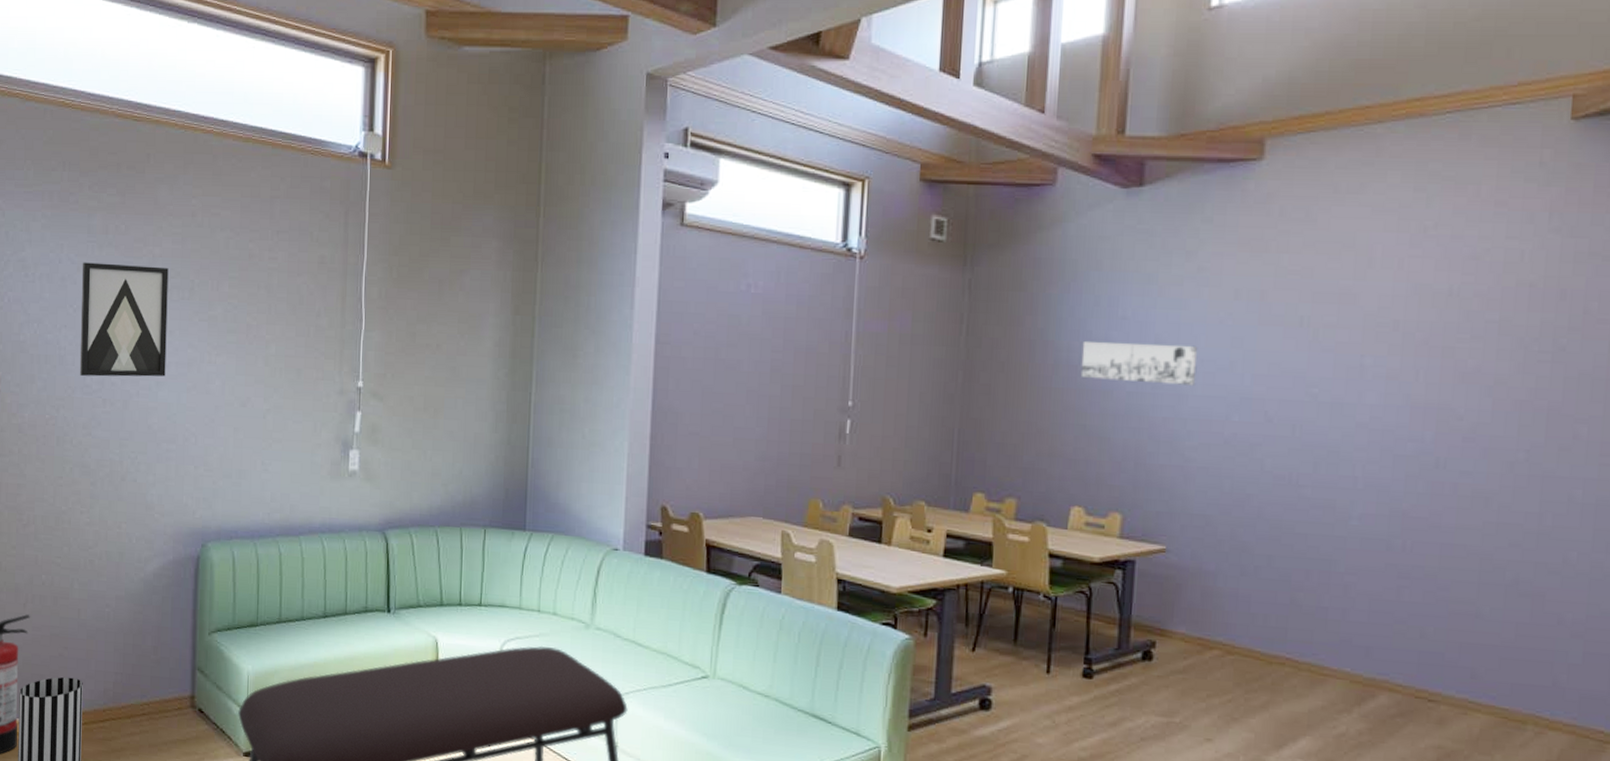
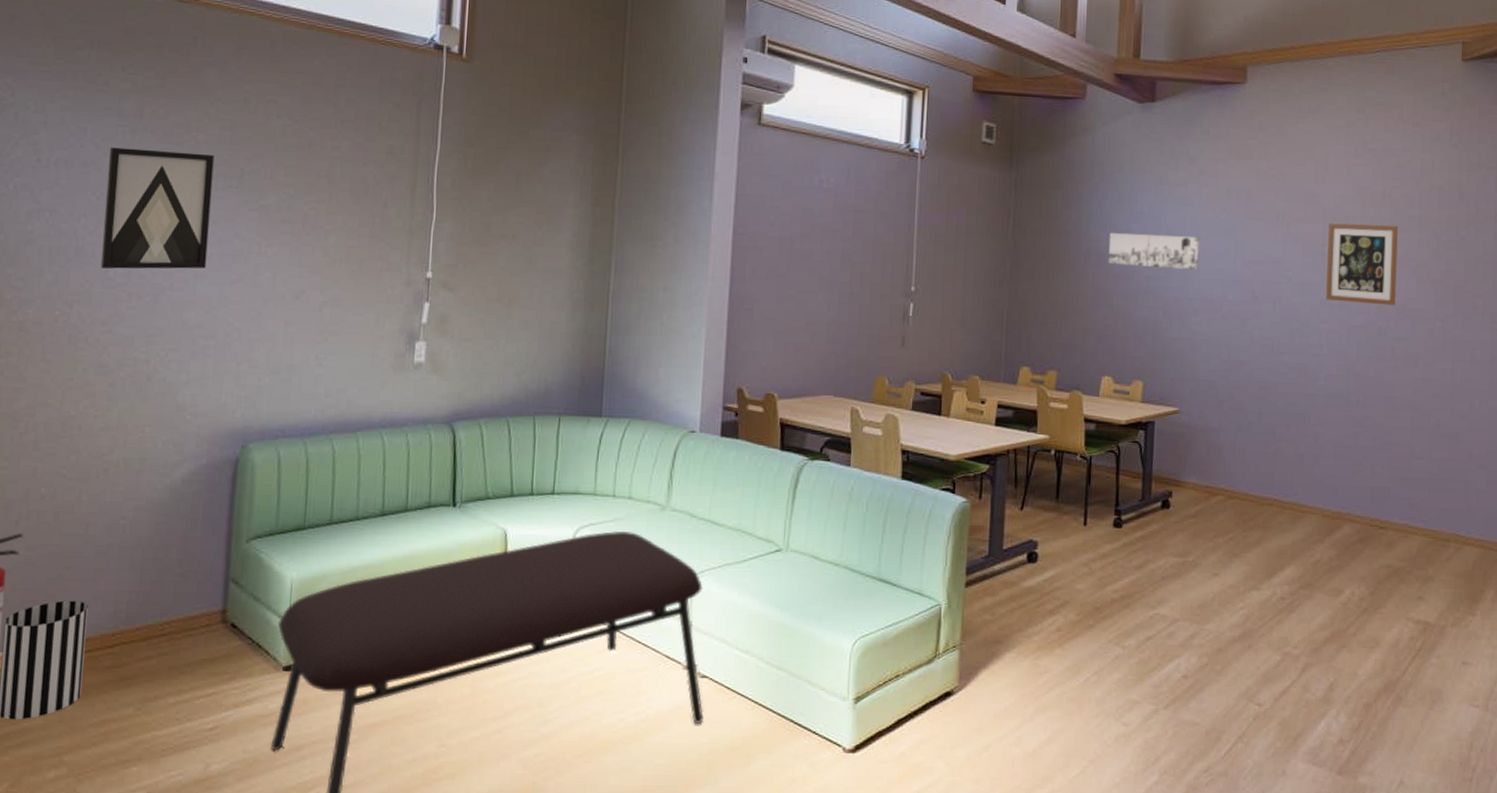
wall art: none [1364,329,1469,432] -> present [1326,223,1398,306]

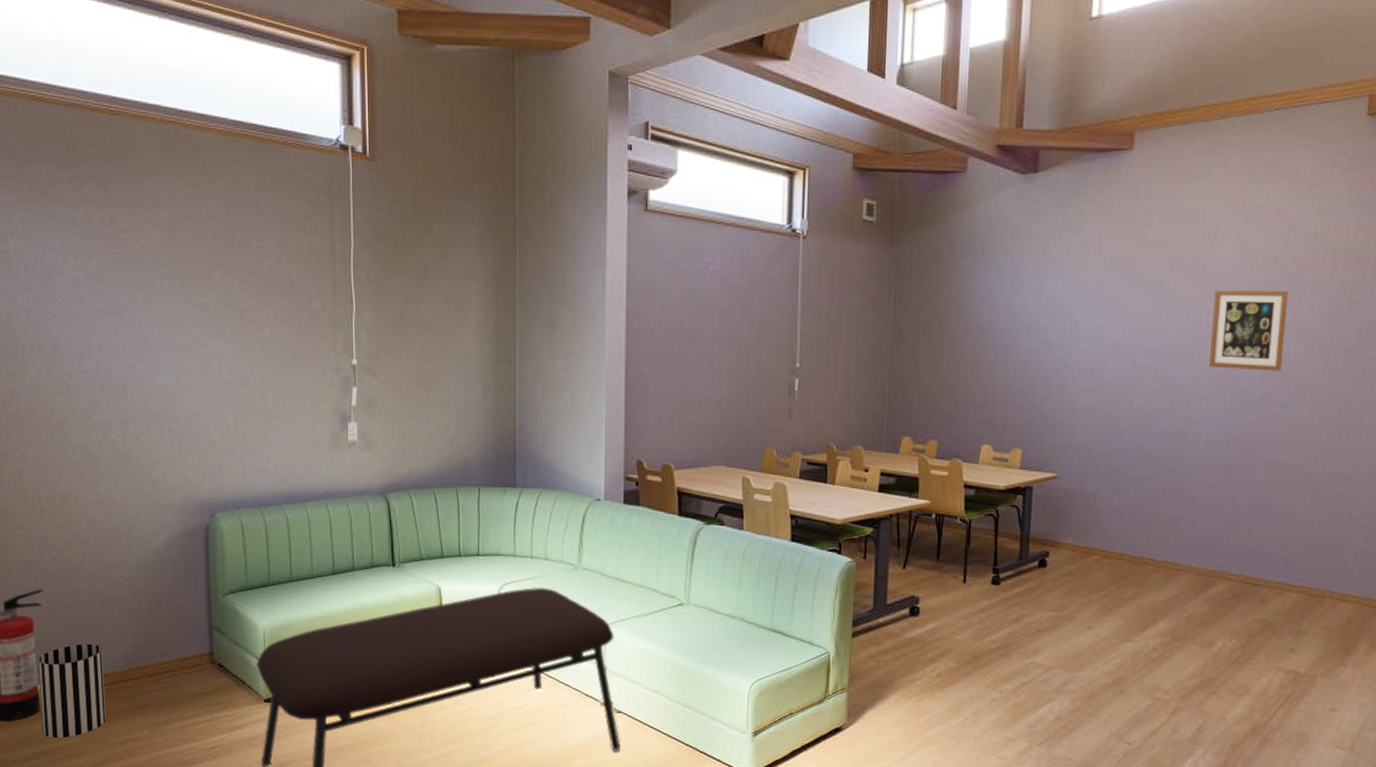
wall art: present [100,147,214,269] -> none [68,253,162,363]
wall art: present [1108,232,1200,270] -> none [988,305,1082,341]

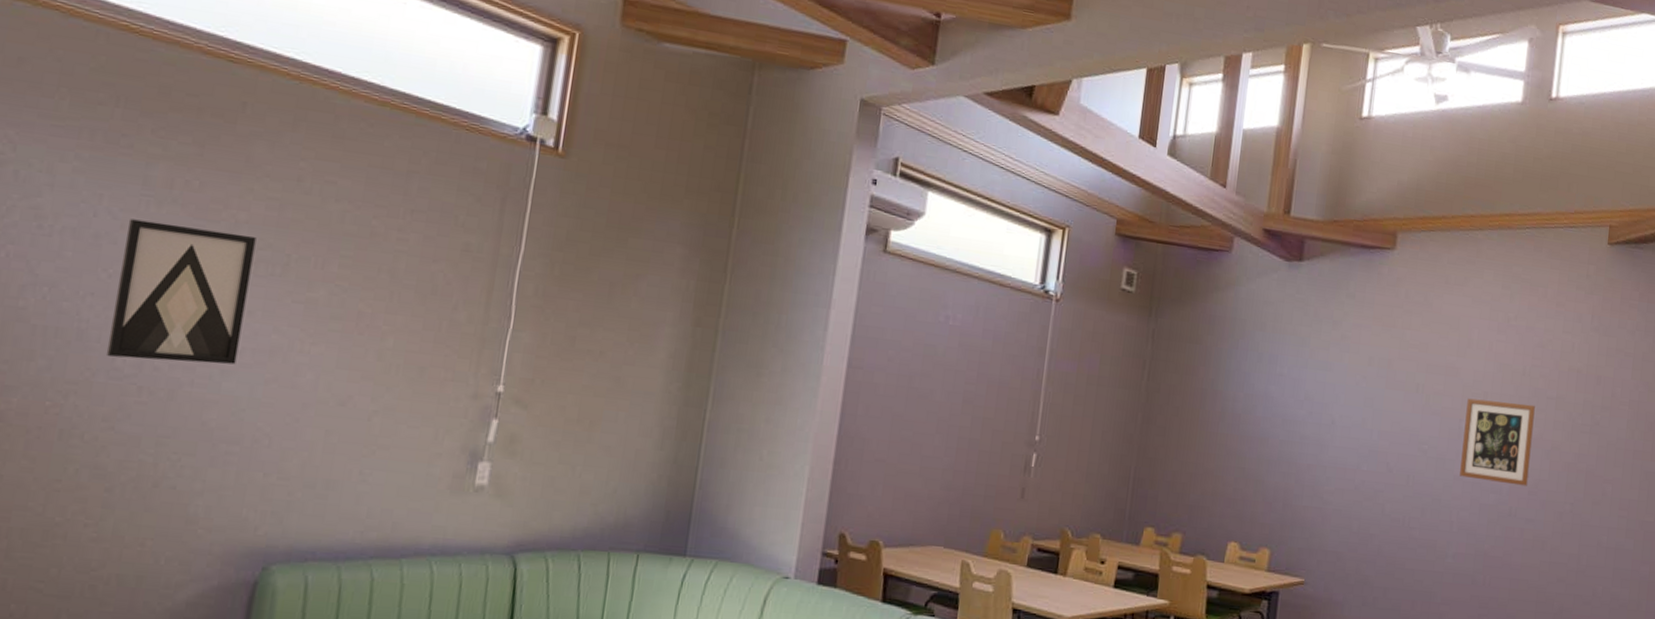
wall art: none [68,253,162,363] -> present [105,219,257,365]

